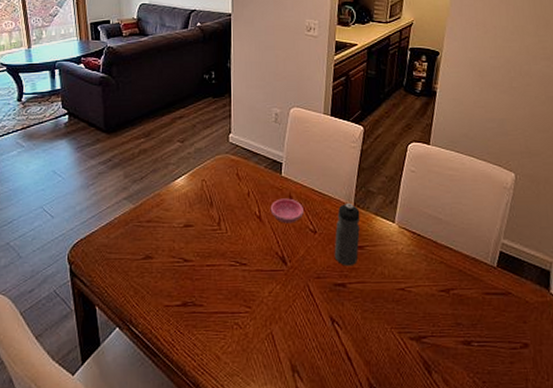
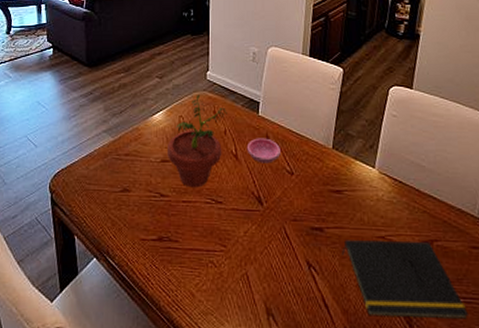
potted plant: none [191,157,250,251] -> present [168,94,227,188]
water bottle: present [334,204,360,267] -> none [311,146,339,211]
notepad: none [363,290,482,366] -> present [341,240,468,319]

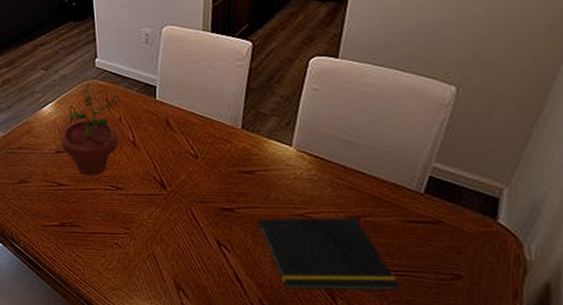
saucer: present [246,138,281,164] -> none [145,123,183,149]

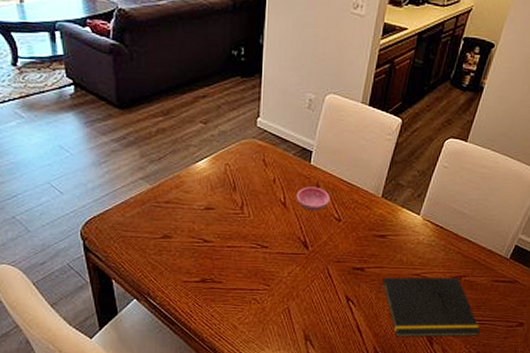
potted plant: present [60,83,121,176] -> none [212,142,277,234]
saucer: none [145,123,183,149] -> present [295,186,330,211]

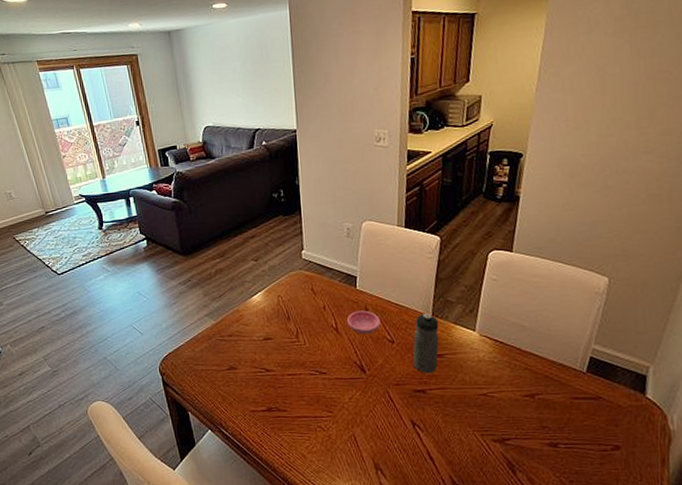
water bottle: none [356,195,387,253] -> present [413,314,439,374]
notepad: present [378,277,481,338] -> none [444,395,569,465]

